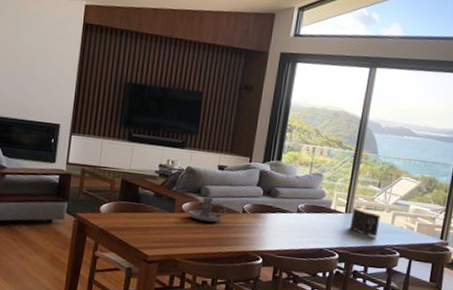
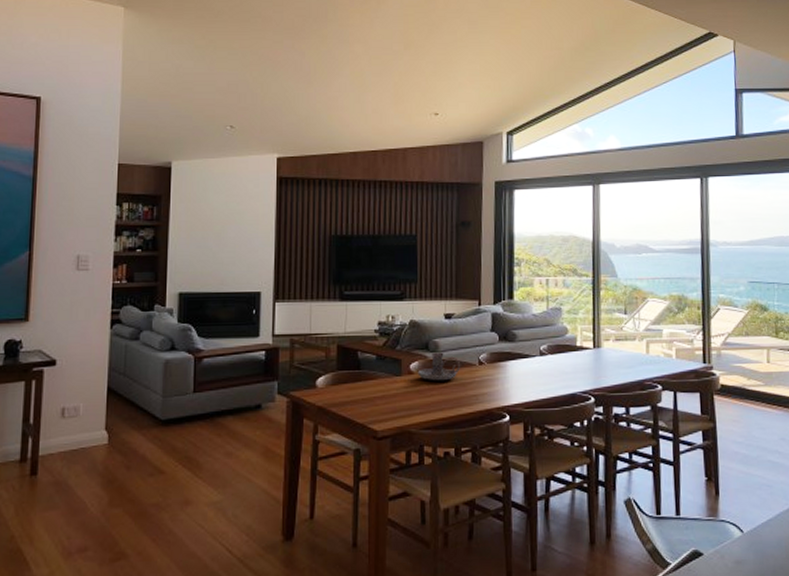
book: present [349,207,381,237] -> none [600,341,634,371]

